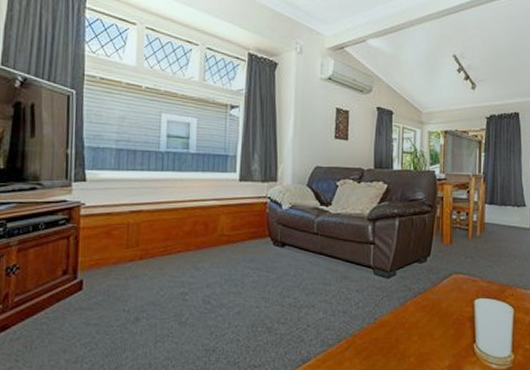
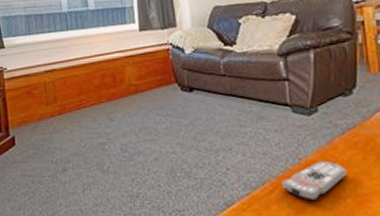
remote control: none [357,321,414,358] -> present [282,161,347,201]

